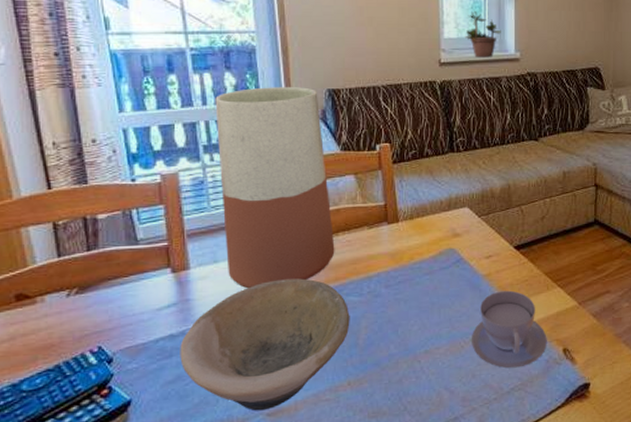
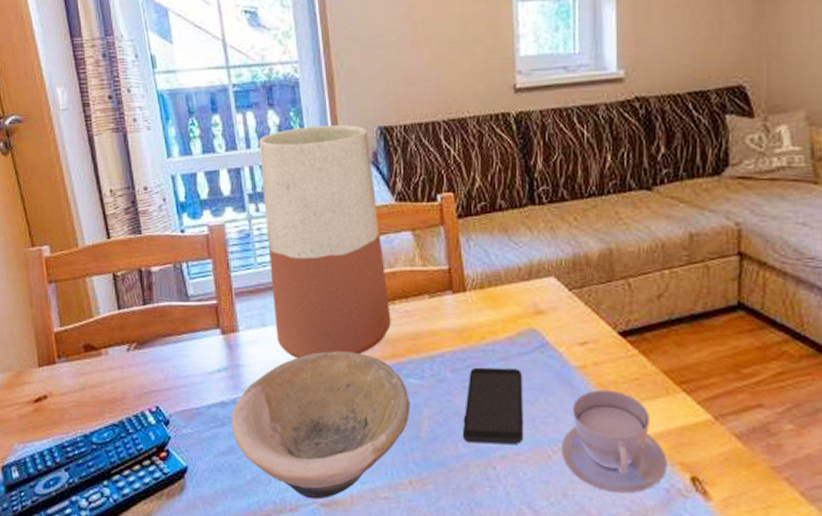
mobile phone: none [393,280,443,344] -> present [462,367,524,444]
potted plant: present [465,10,501,58] -> none [548,16,597,80]

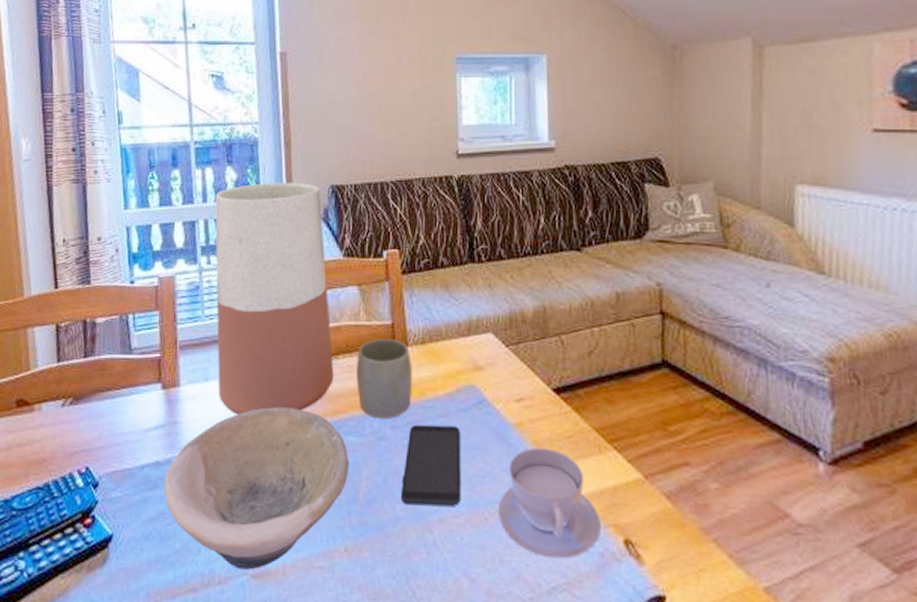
mug: none [414,283,472,361] -> present [357,338,413,418]

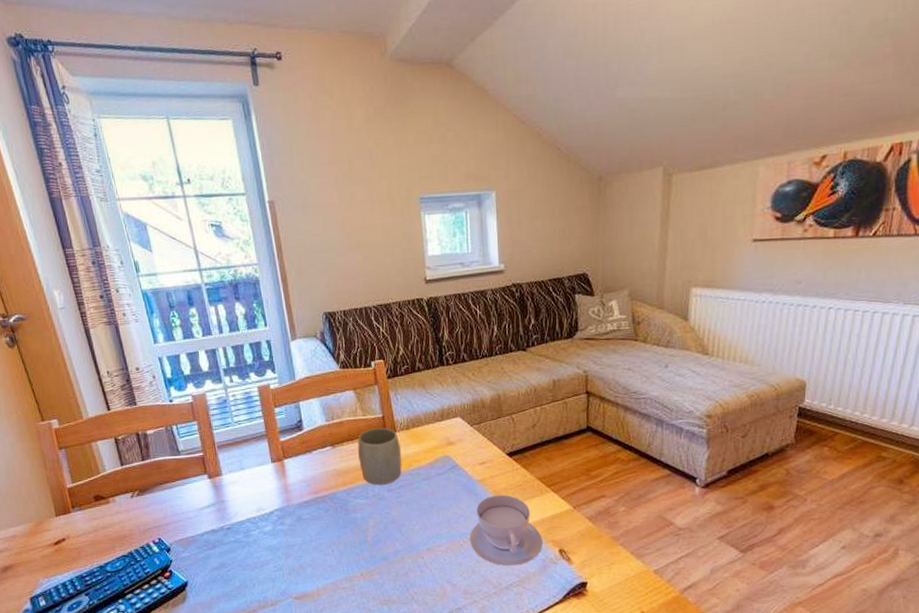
bowl: present [164,407,349,570] -> none [220,483,359,595]
vase: present [215,183,334,415] -> none [229,312,341,492]
mobile phone: present [400,424,462,506] -> none [398,485,443,542]

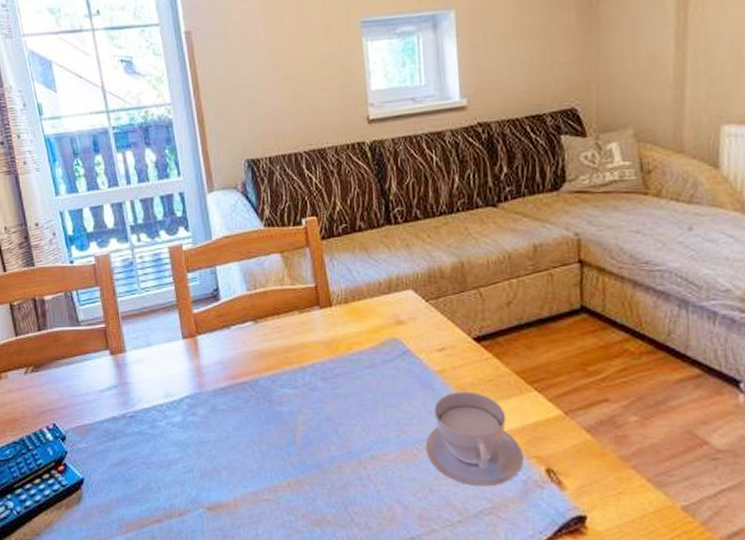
mug: present [358,427,402,485] -> none [285,299,339,371]

